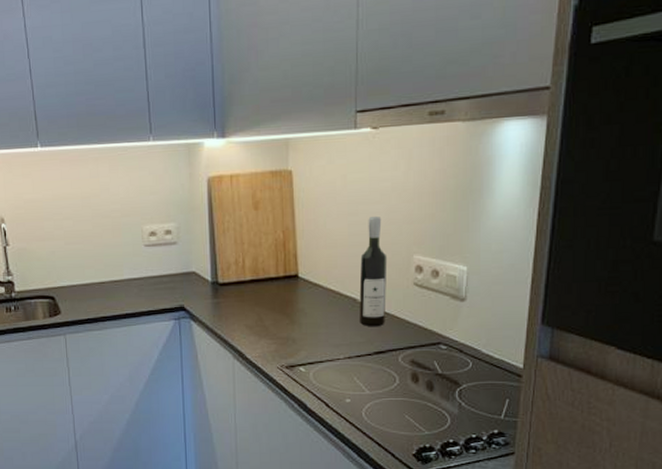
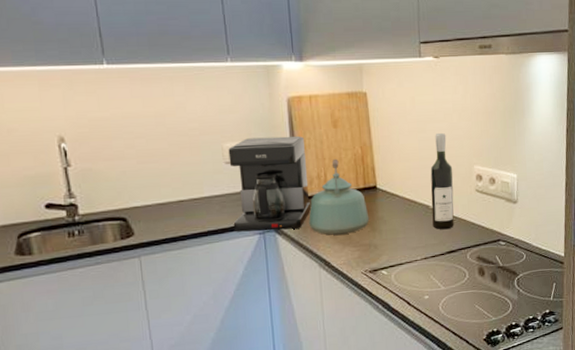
coffee maker: none [147,218,227,317] -> present [228,136,311,232]
kettle: none [224,243,289,325] -> present [309,158,370,235]

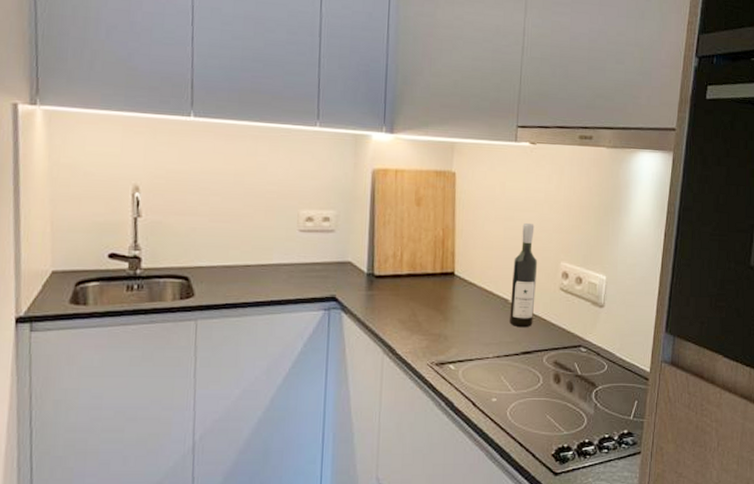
coffee maker: present [228,136,311,232] -> none [298,207,384,310]
kettle: present [309,158,370,235] -> none [378,238,443,320]

